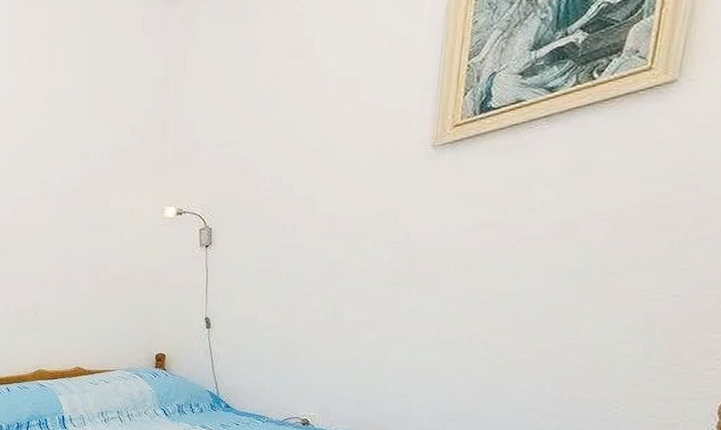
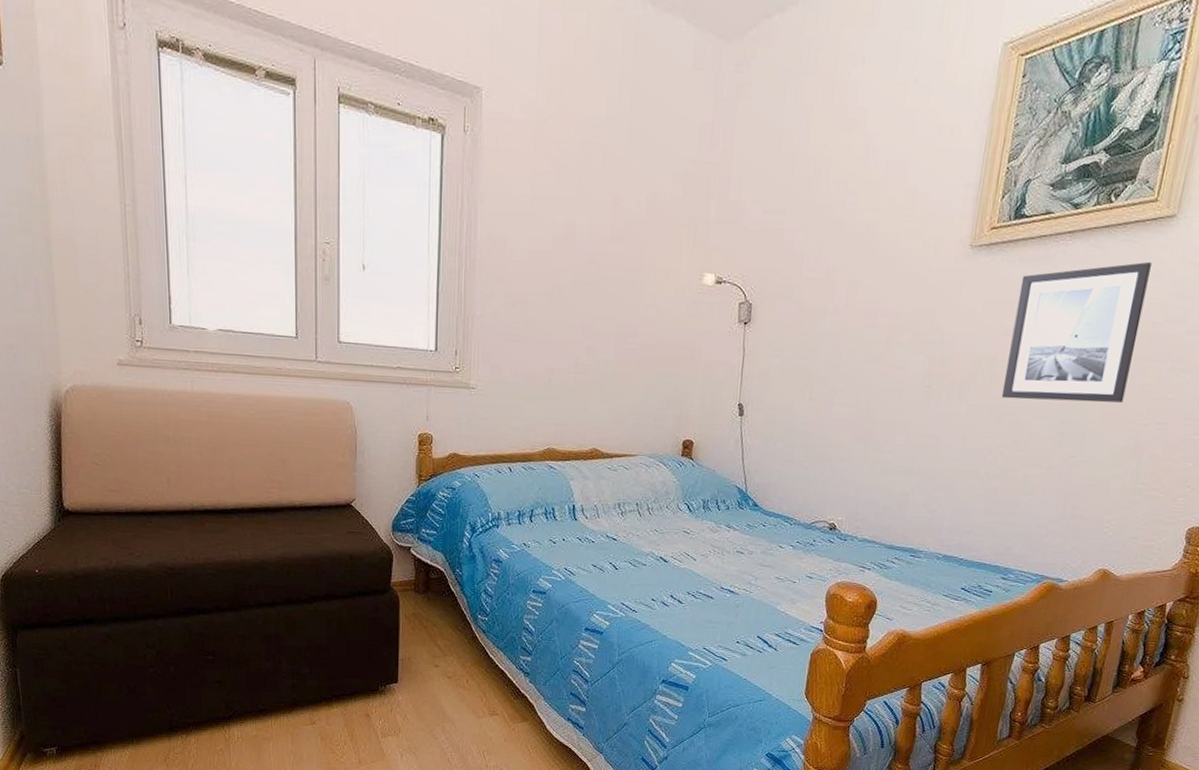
wall art: none [478,132,649,288] -> present [1001,261,1151,403]

